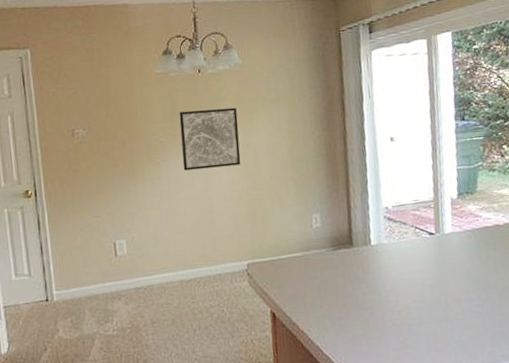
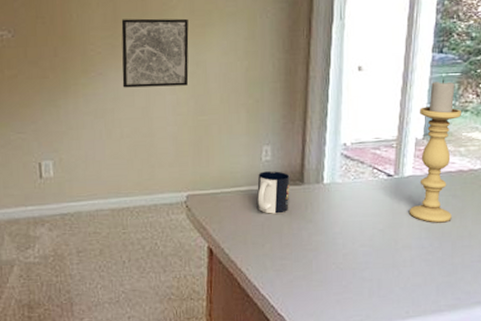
mug: none [310,236,342,277] -> present [256,171,290,214]
candle holder: none [451,143,495,276] -> present [409,79,461,223]

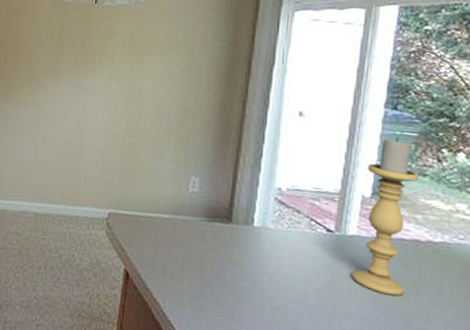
wall art: present [121,18,189,88] -> none [60,40,128,107]
mug: present [256,171,290,214] -> none [178,202,217,250]

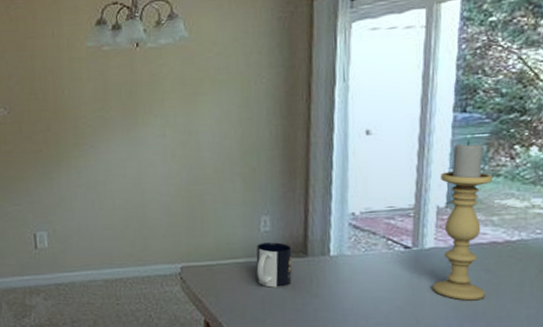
mug: none [178,202,217,250] -> present [255,242,293,288]

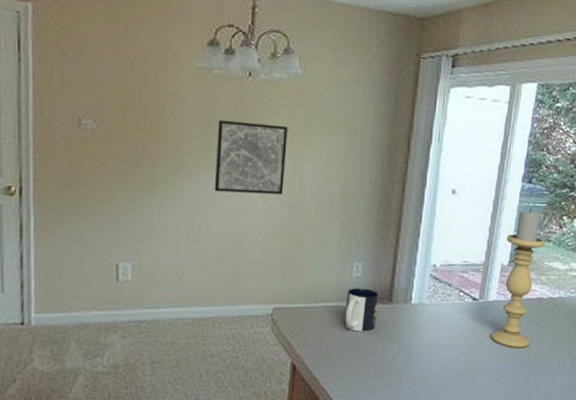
wall art: none [111,88,181,159] -> present [214,120,288,195]

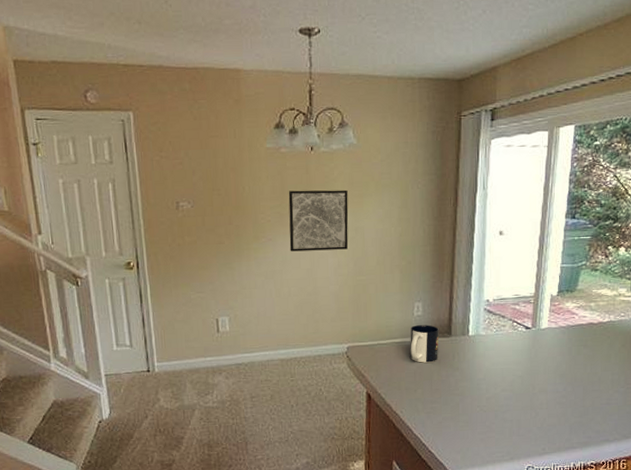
candle holder: present [491,209,545,348] -> none [546,242,592,370]

